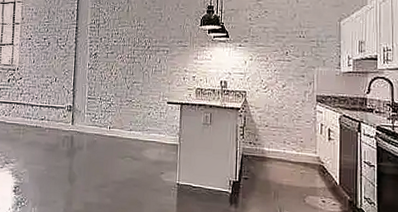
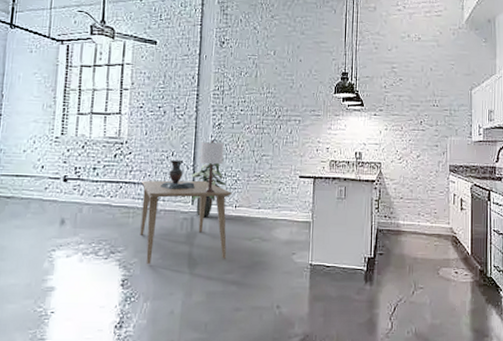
dining table: none [29,102,107,174] -> present [140,180,232,264]
decorative urn: none [46,85,75,111] -> present [160,160,195,190]
indoor plant: none [71,76,102,136] -> present [191,149,226,217]
lamp: none [78,68,100,115] -> present [200,140,224,193]

